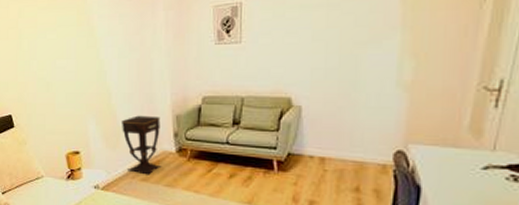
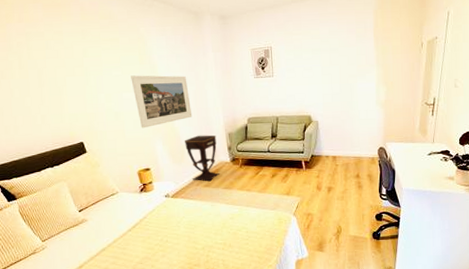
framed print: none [66,39,133,103] -> present [131,75,193,129]

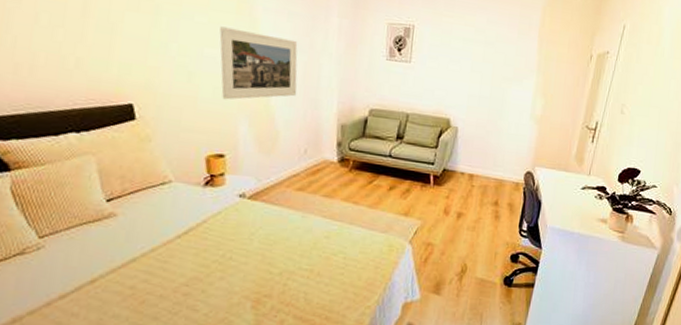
side table: present [184,135,219,182] -> none [279,120,325,185]

